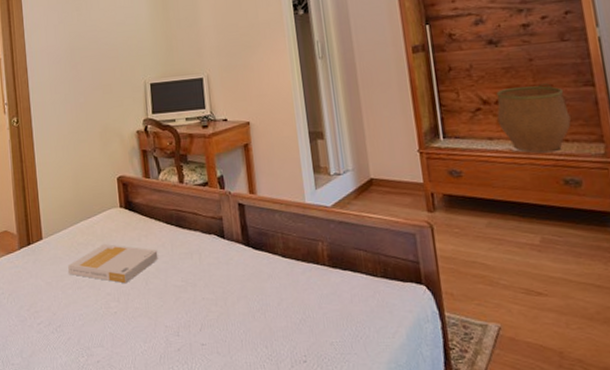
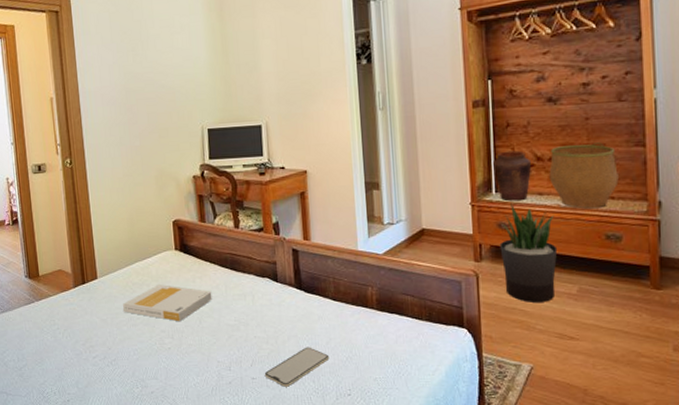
smartphone: none [214,308,282,353] -> present [264,347,330,387]
vase: none [438,94,479,147] -> present [493,150,531,201]
planter: none [450,149,517,255] -> present [499,203,558,302]

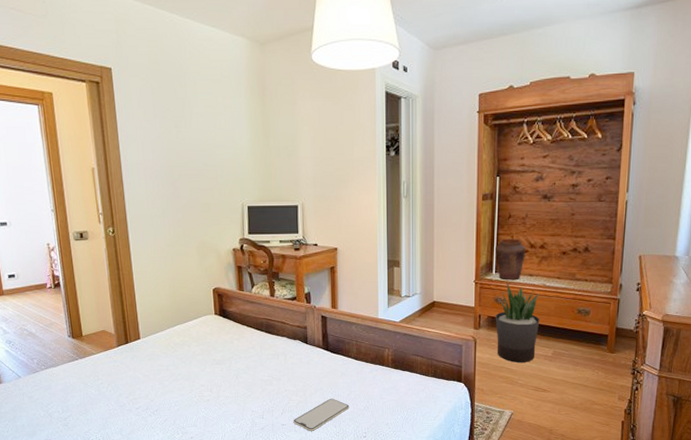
book: present [123,285,212,322] -> none [165,345,248,378]
basket: present [549,142,619,209] -> none [539,235,592,289]

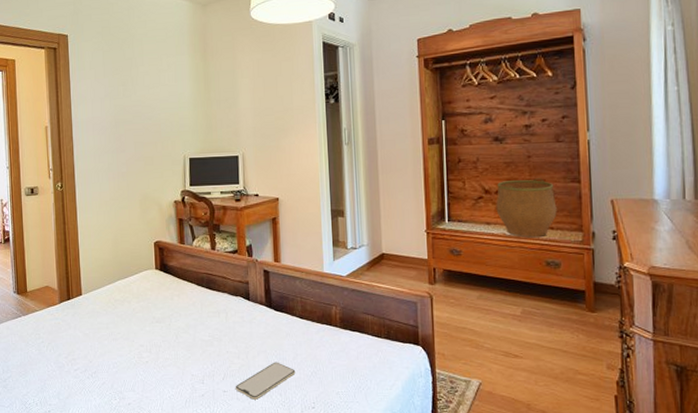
vase: present [495,238,525,281] -> none [446,184,480,230]
planter: present [495,282,540,362] -> none [451,231,504,323]
basket: none [539,235,592,289] -> present [496,178,557,238]

